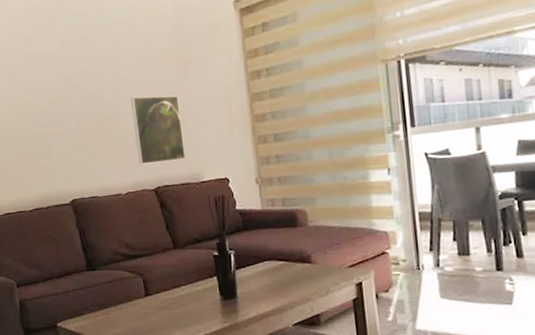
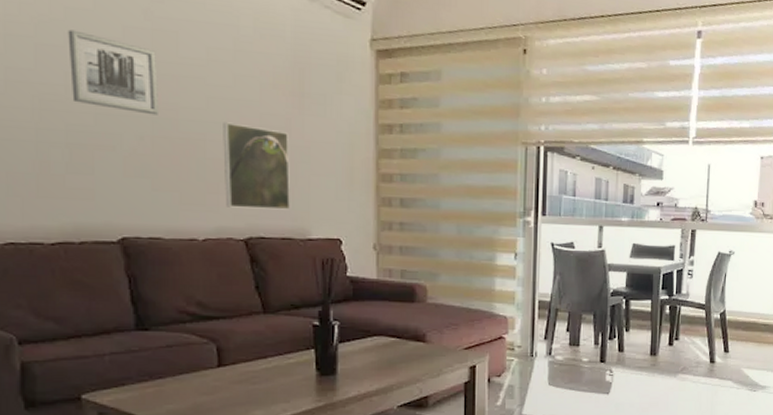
wall art: none [28,52,88,104] -> present [68,29,160,115]

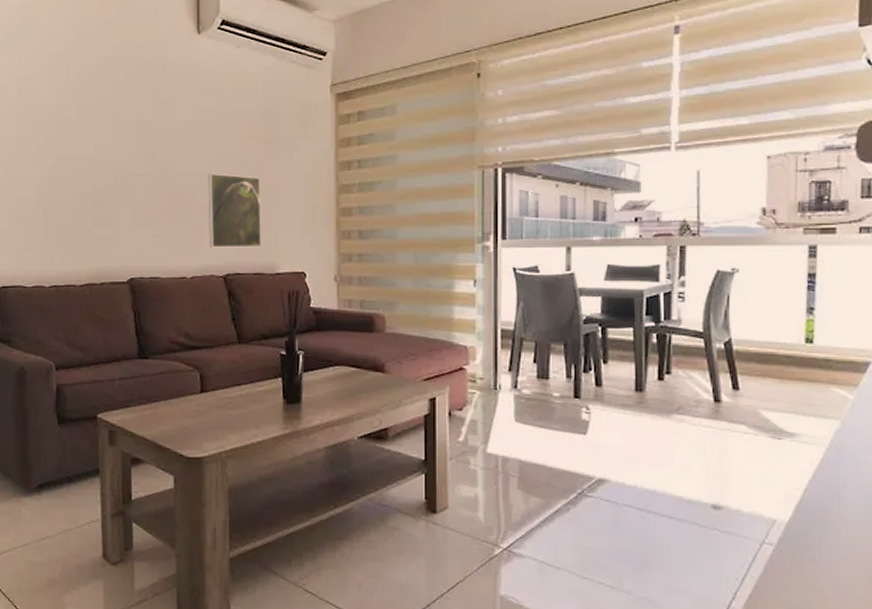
wall art: present [68,29,160,115] -> none [97,110,160,173]

